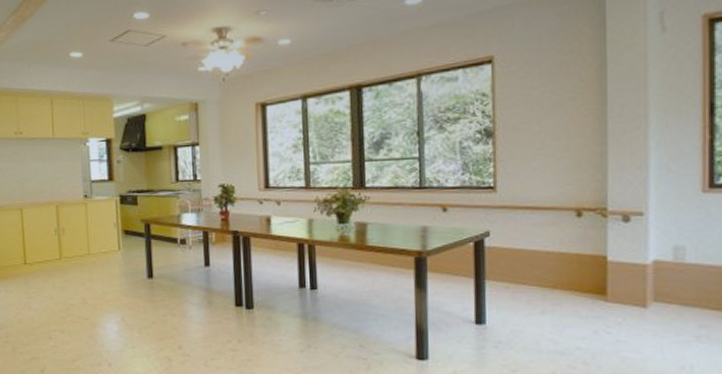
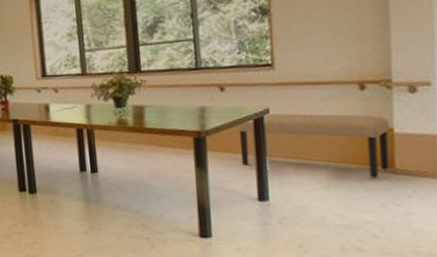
bench: none [457,236,604,305] -> present [237,113,390,178]

